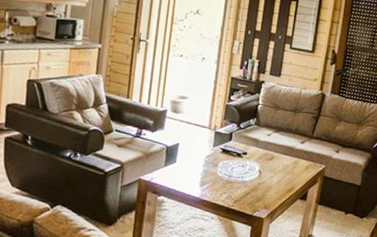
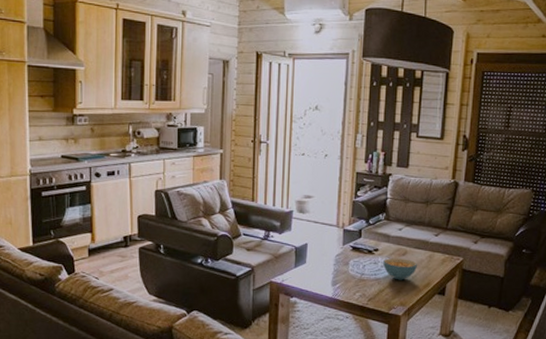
cereal bowl: none [251,162,283,184] -> present [383,258,417,280]

